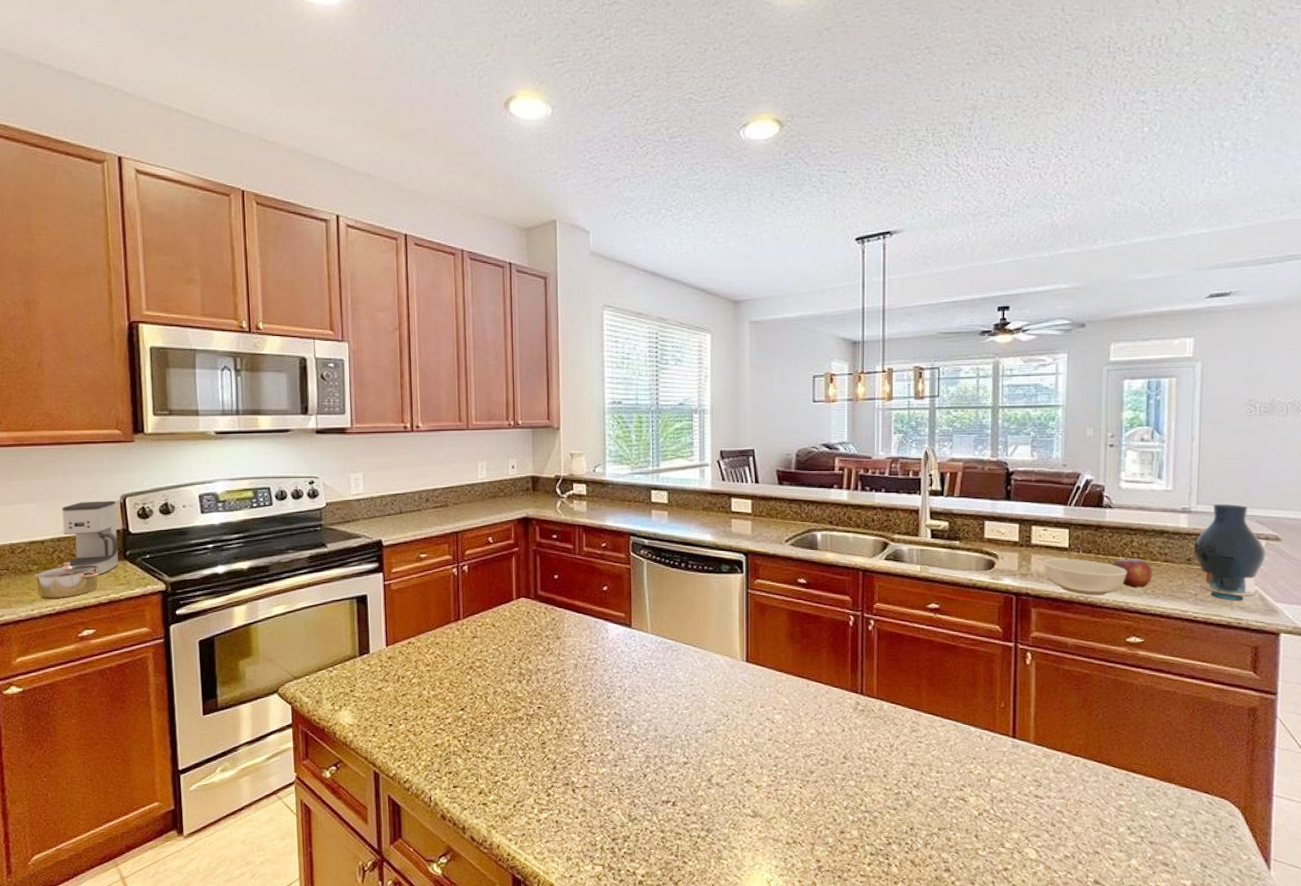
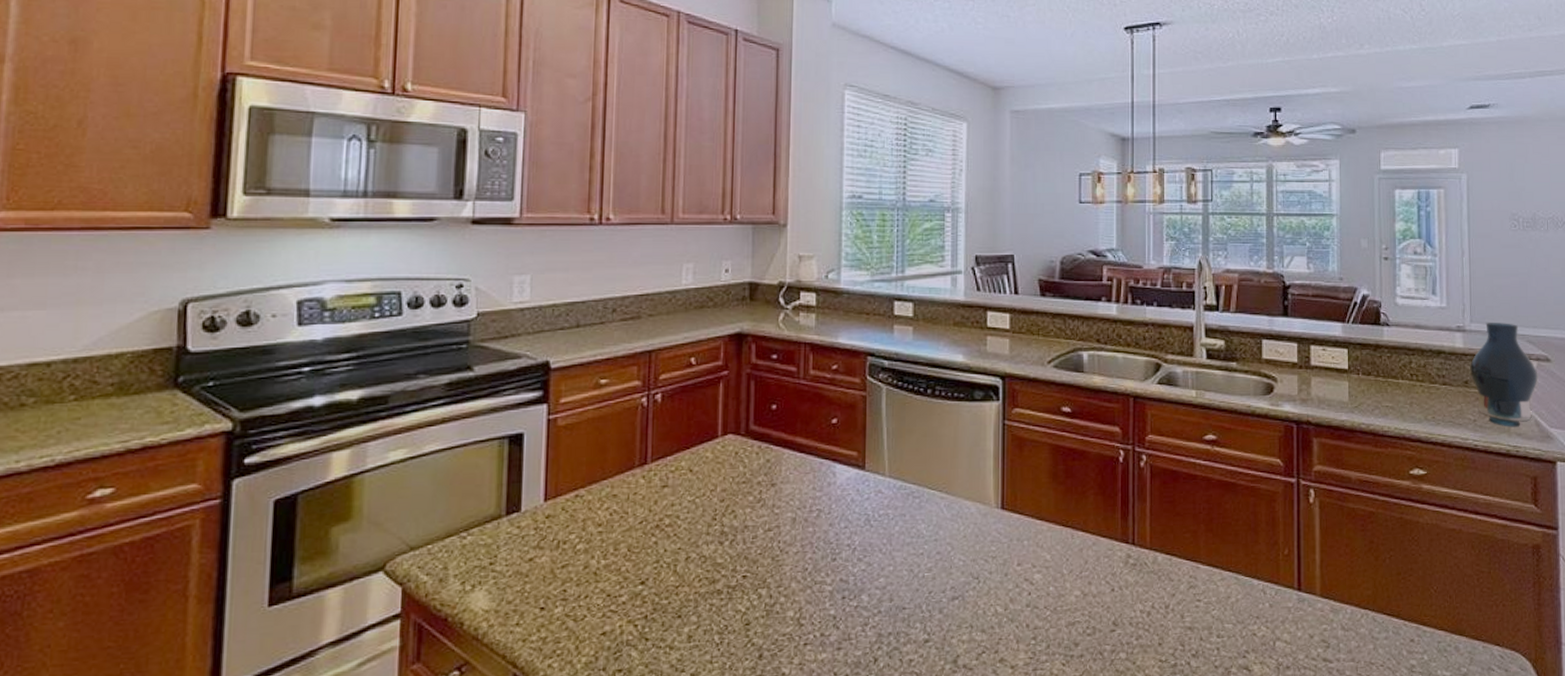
cooking pot: present [34,562,100,598] -> none [28,392,134,445]
coffee maker: present [62,501,119,575] -> none [75,307,171,410]
bowl: present [1043,558,1127,596] -> none [1323,381,1408,423]
fruit: present [1113,556,1153,589] -> none [1393,379,1432,415]

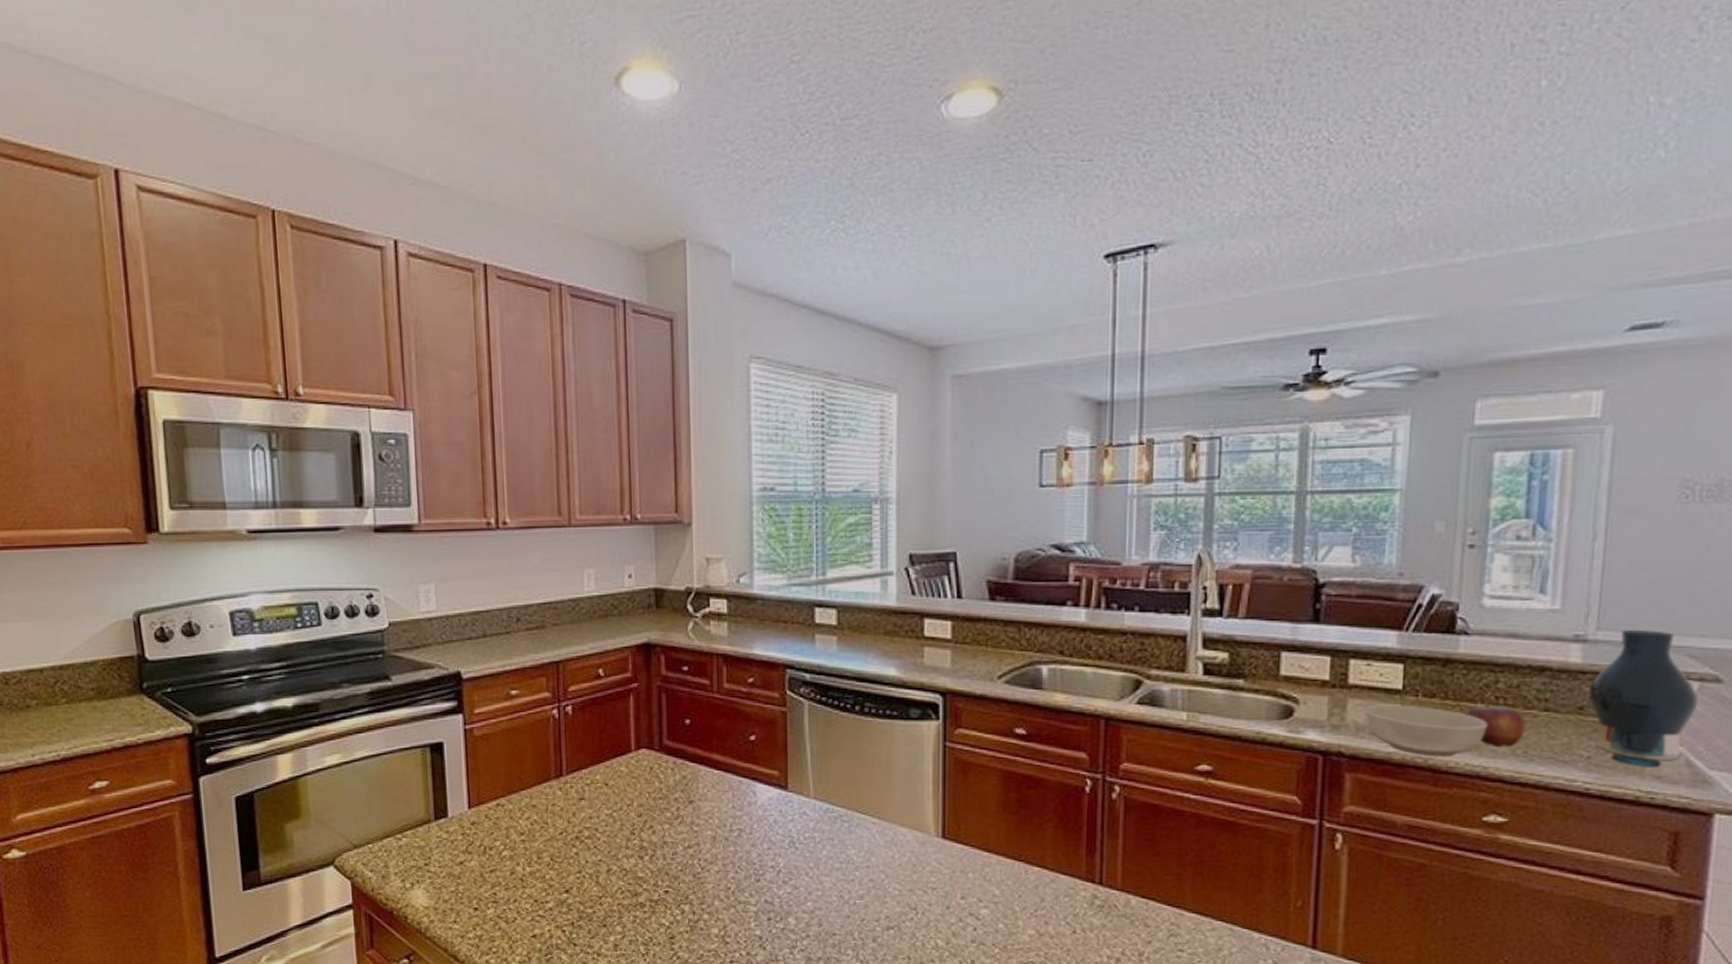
bowl: none [1323,381,1408,423] -> present [1364,704,1488,757]
fruit: none [1393,379,1432,415] -> present [1466,703,1526,748]

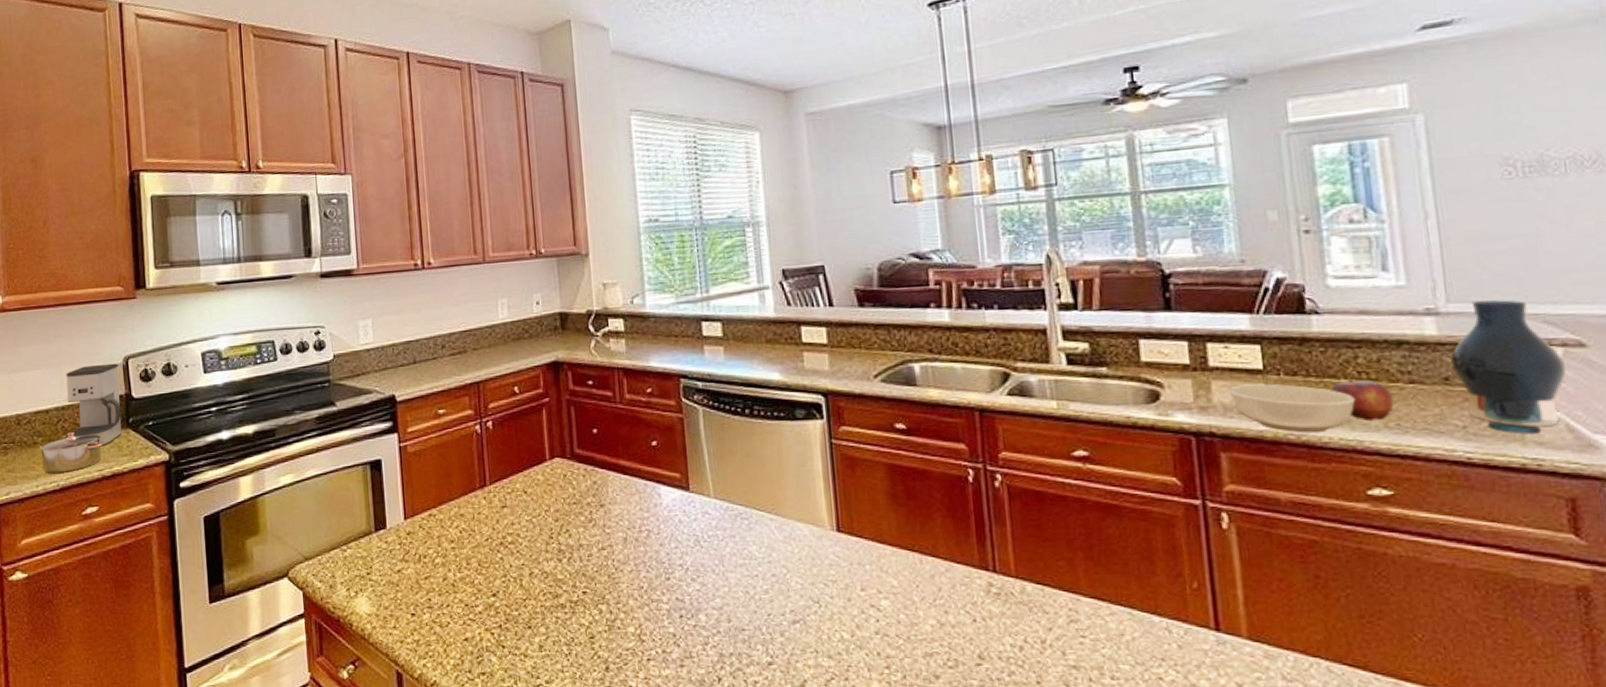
cooking pot: none [33,696,113,741] -> present [39,432,104,473]
coffee maker: none [63,619,134,712] -> present [66,363,122,445]

